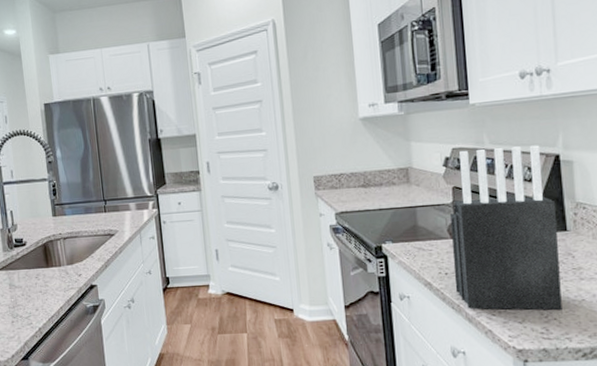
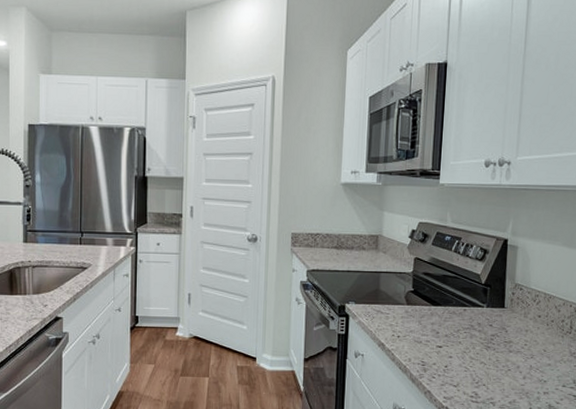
knife block: present [450,145,562,310] -> none [404,225,499,377]

